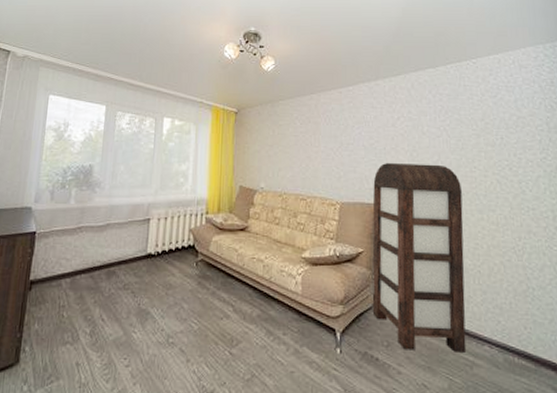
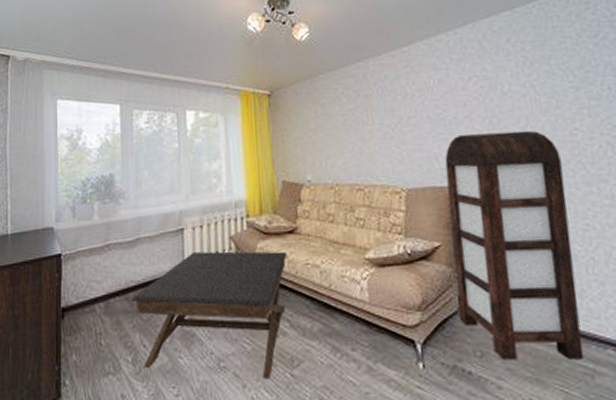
coffee table: none [96,240,237,356] -> present [132,251,287,379]

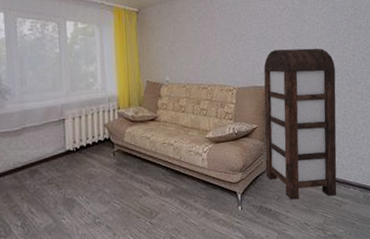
coffee table: present [132,251,287,379] -> none [20,134,149,230]

